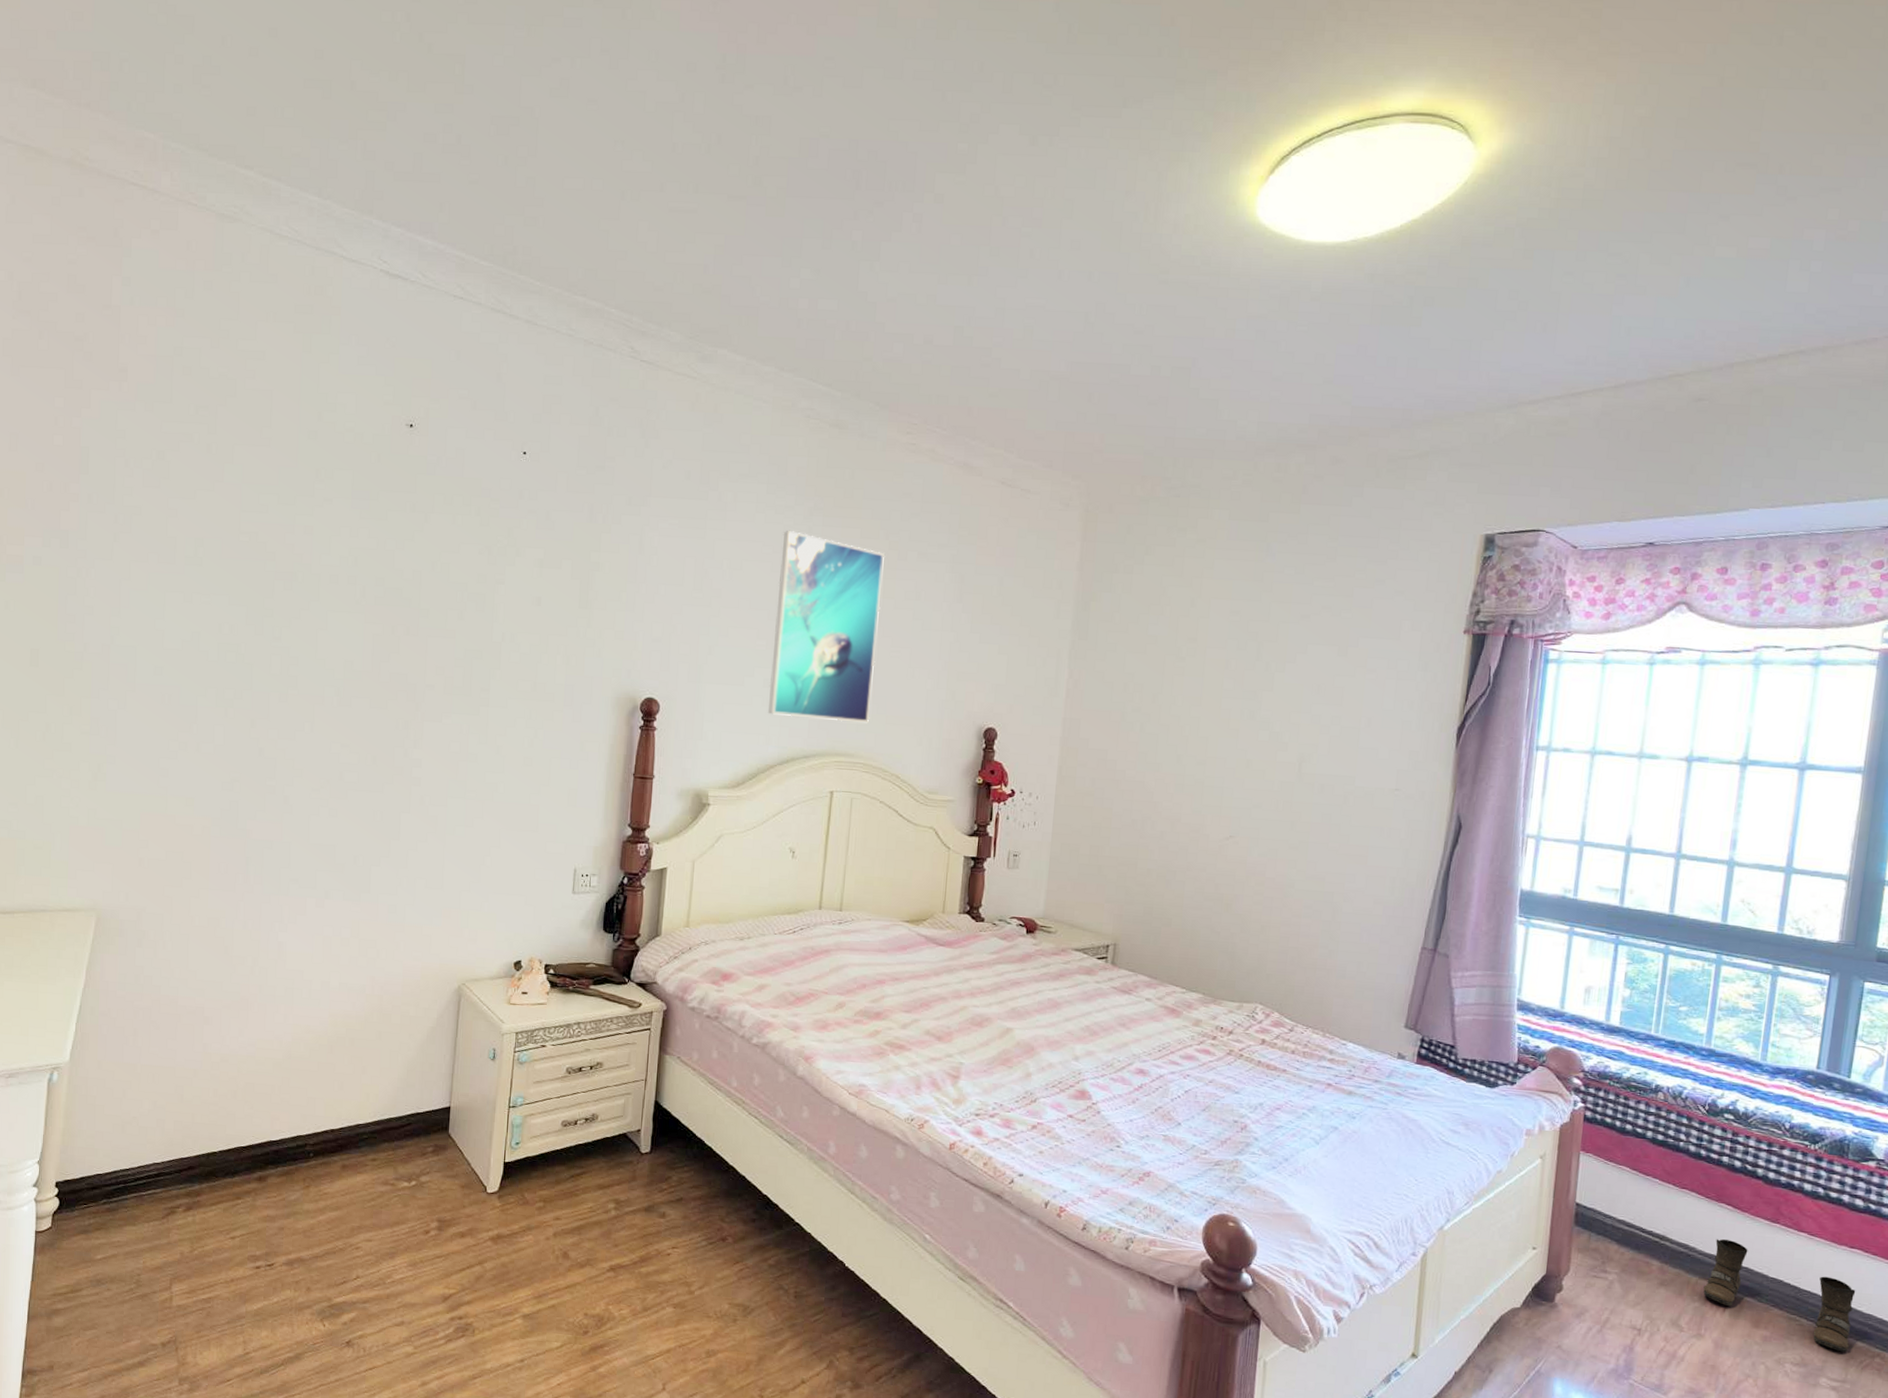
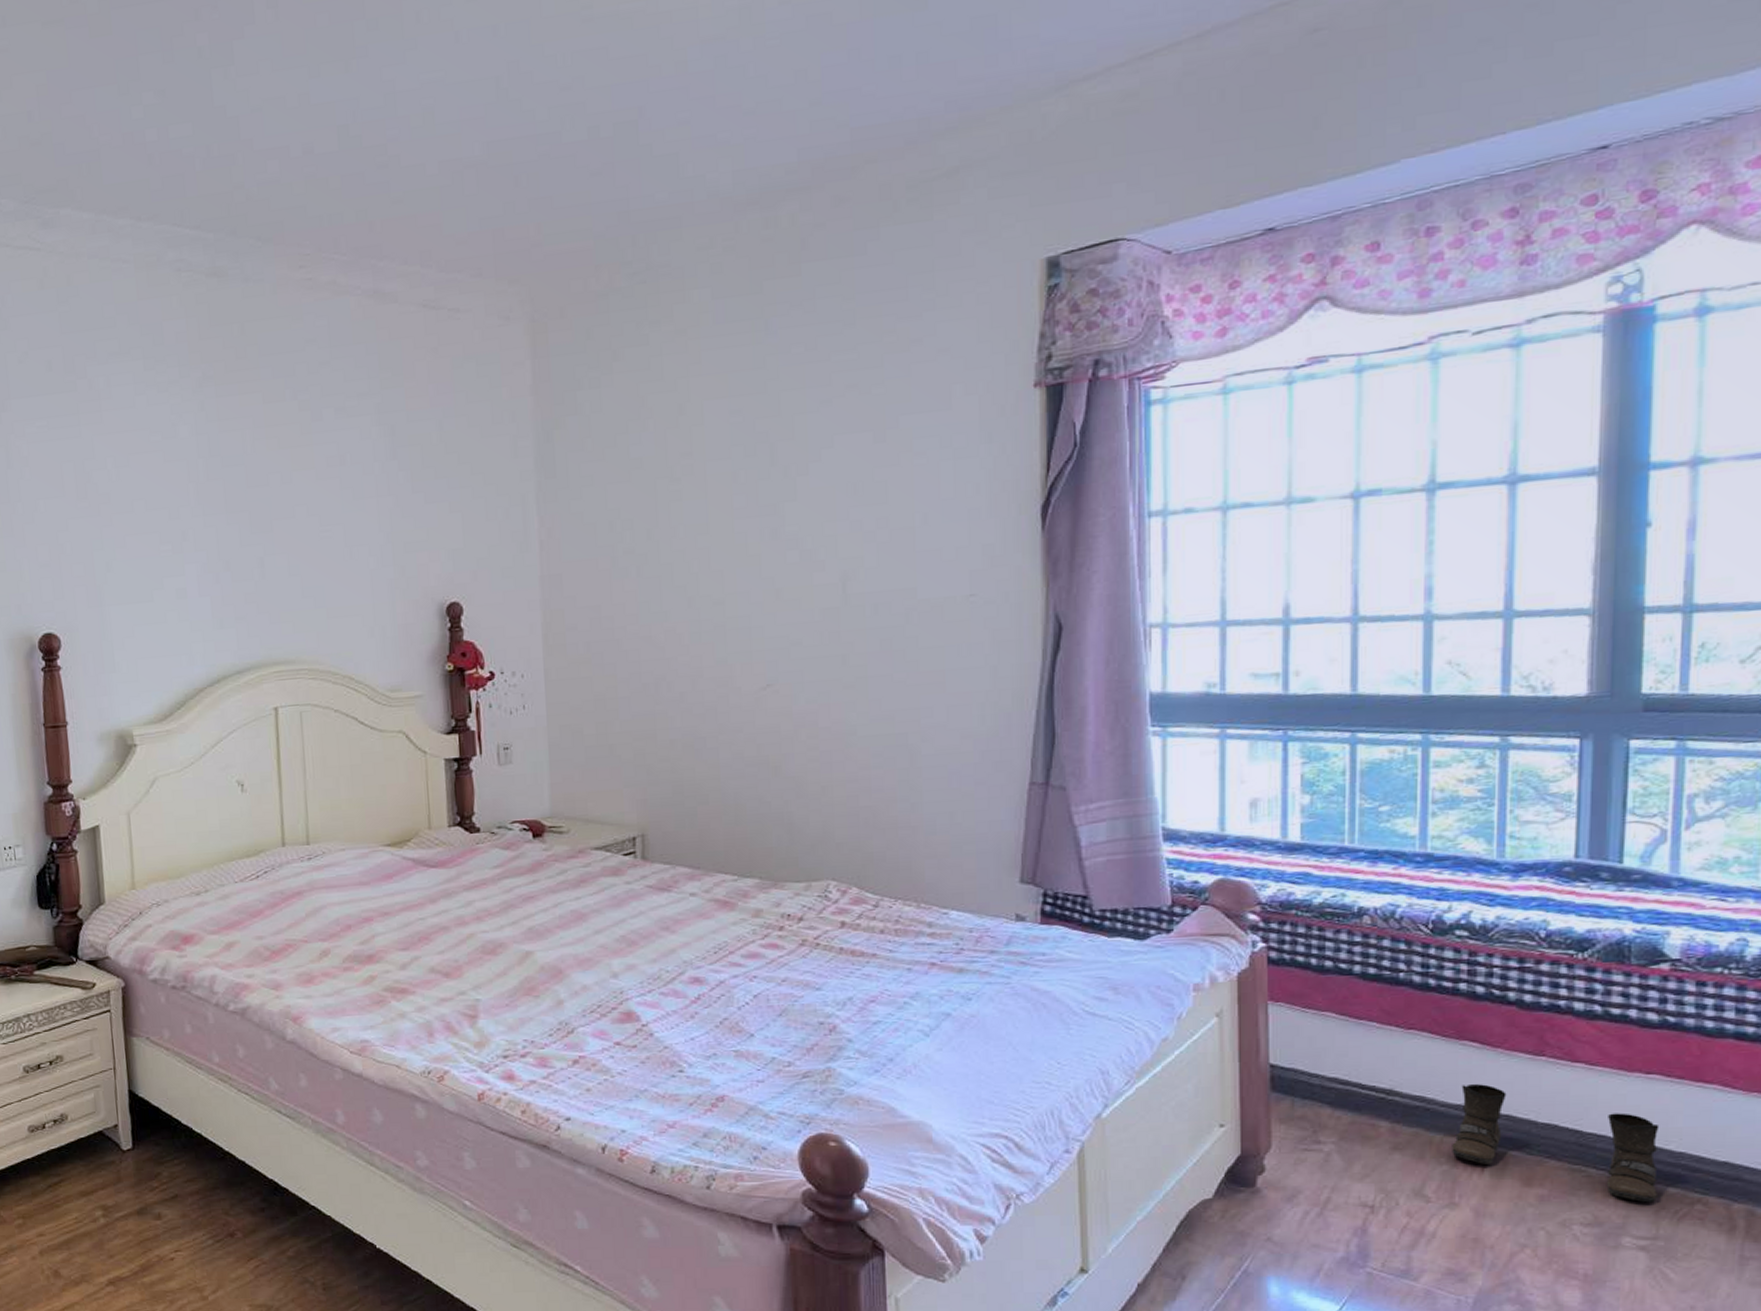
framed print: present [767,531,885,723] -> none [171,409,308,630]

